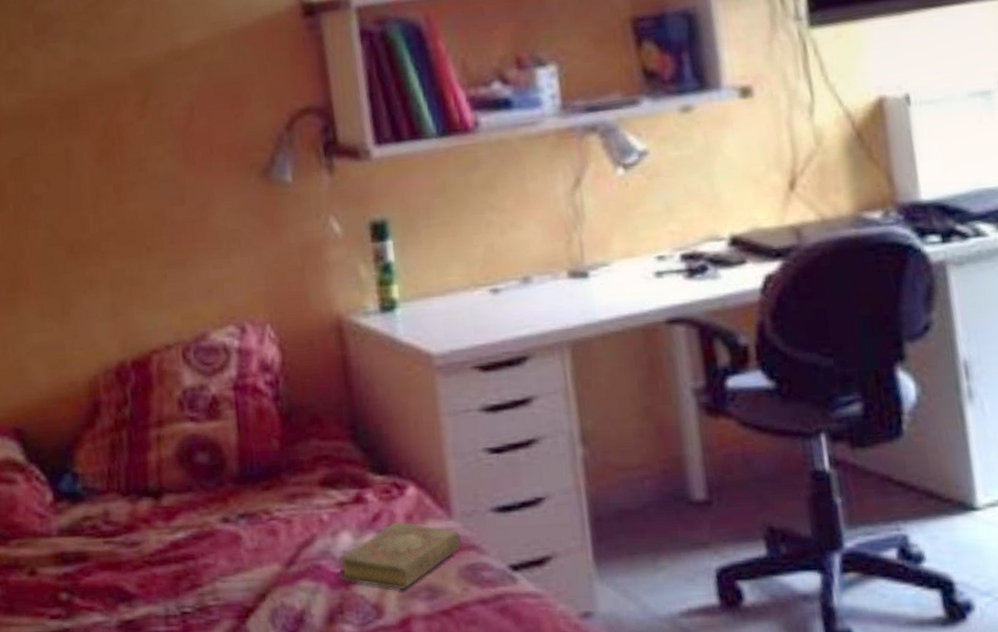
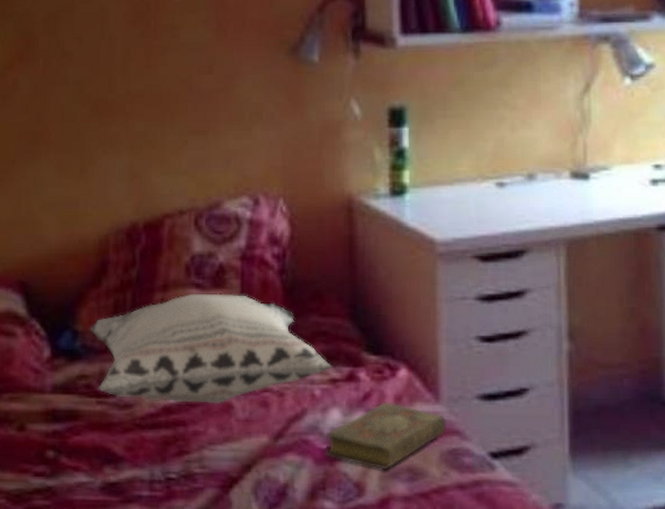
decorative pillow: none [88,424,339,538] -> present [89,293,333,404]

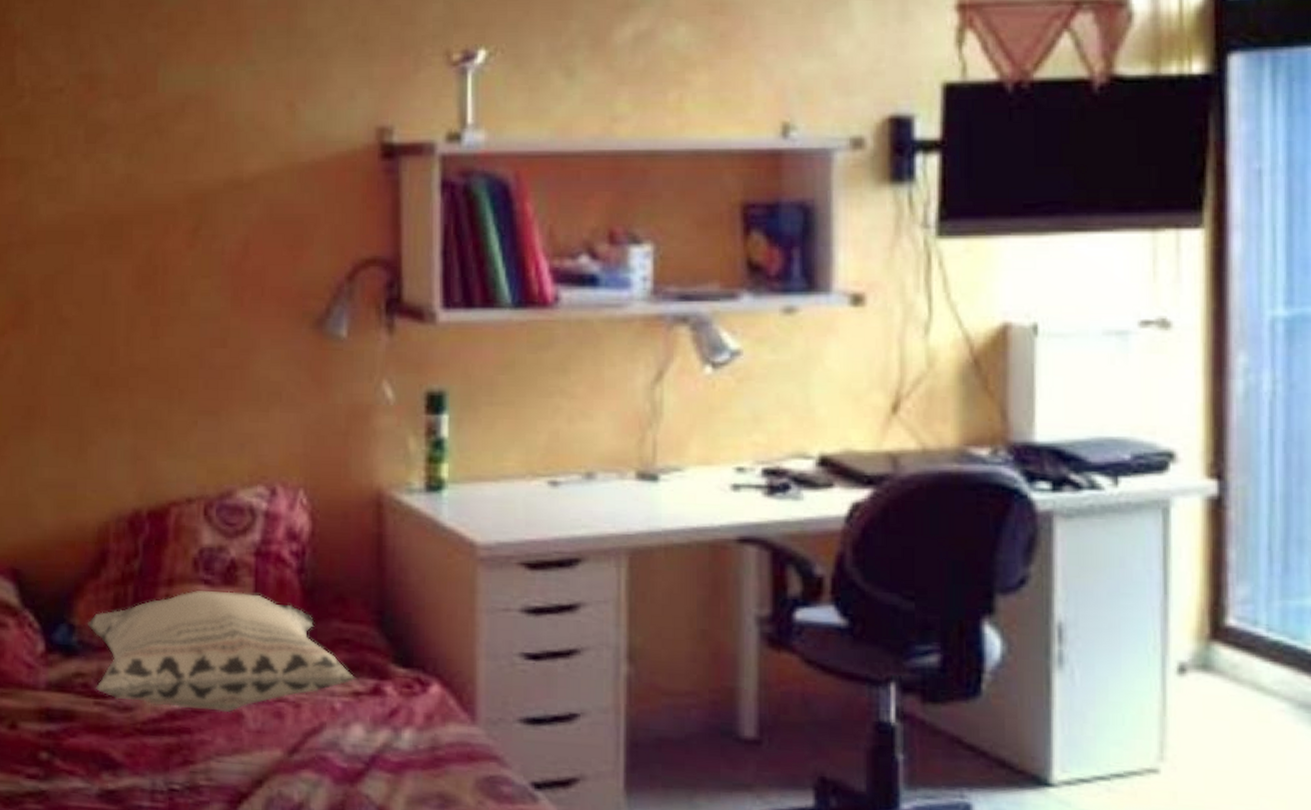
book: present [324,402,447,471] -> none [344,720,484,795]

